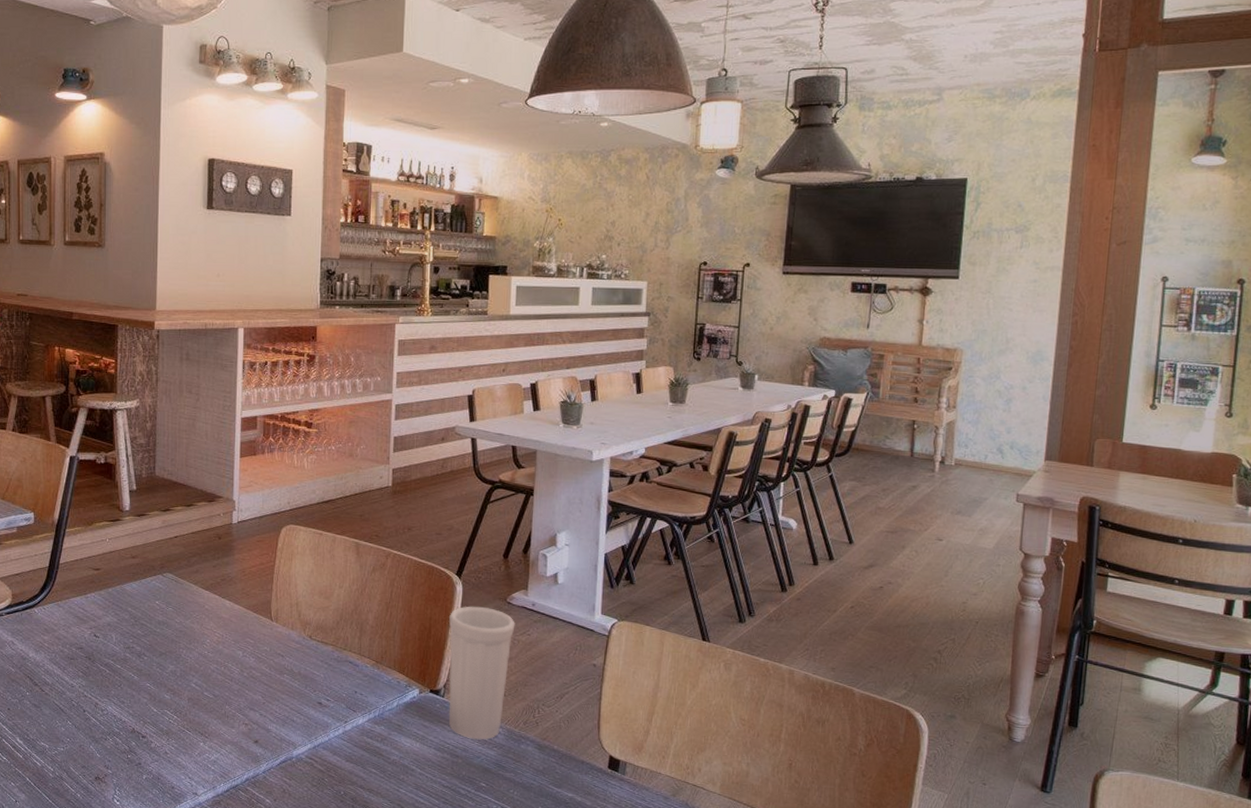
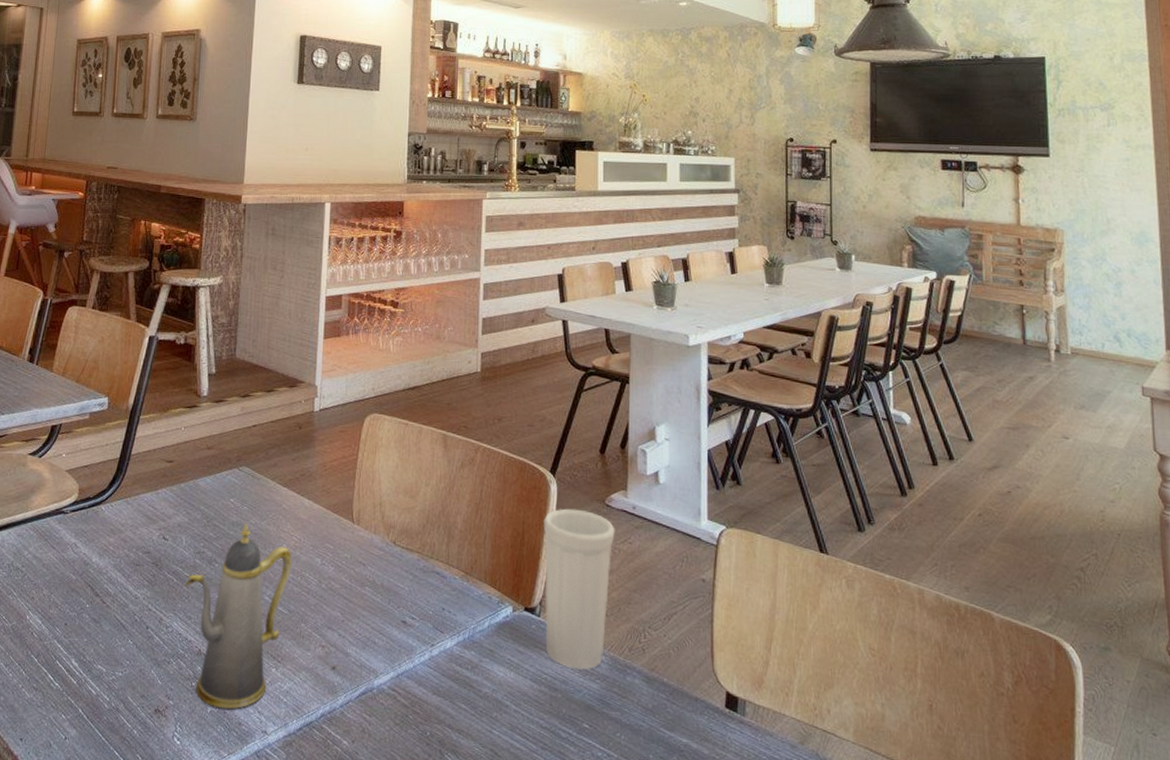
coffee pot: none [117,623,215,776] -> present [185,524,292,710]

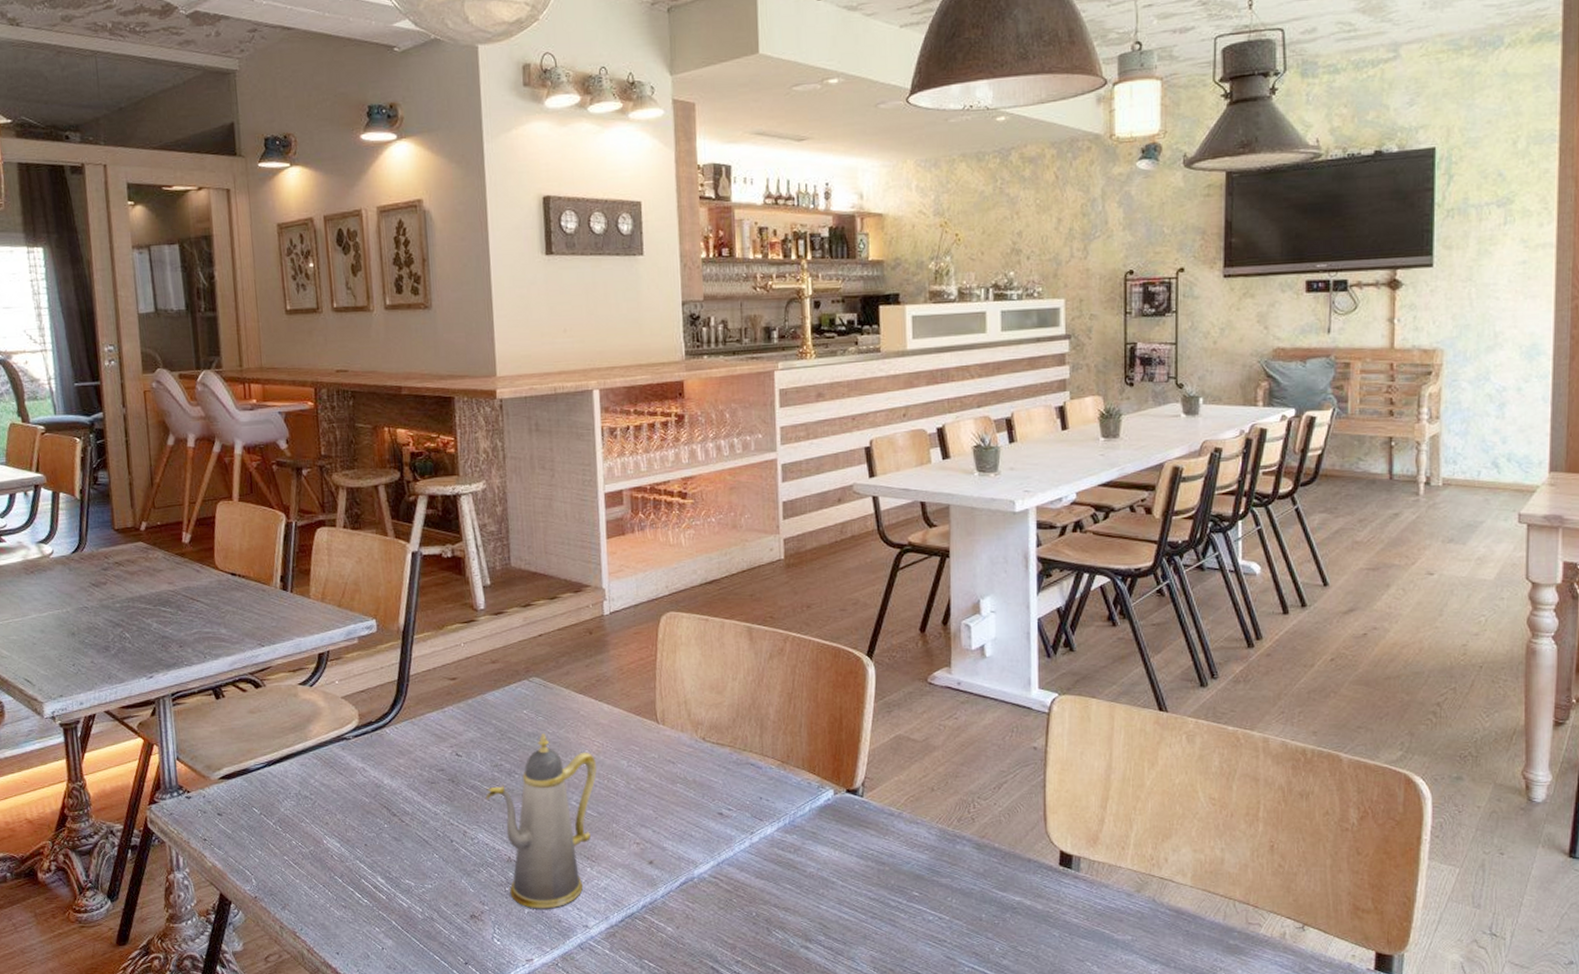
cup: present [544,508,615,670] -> none [862,689,940,843]

